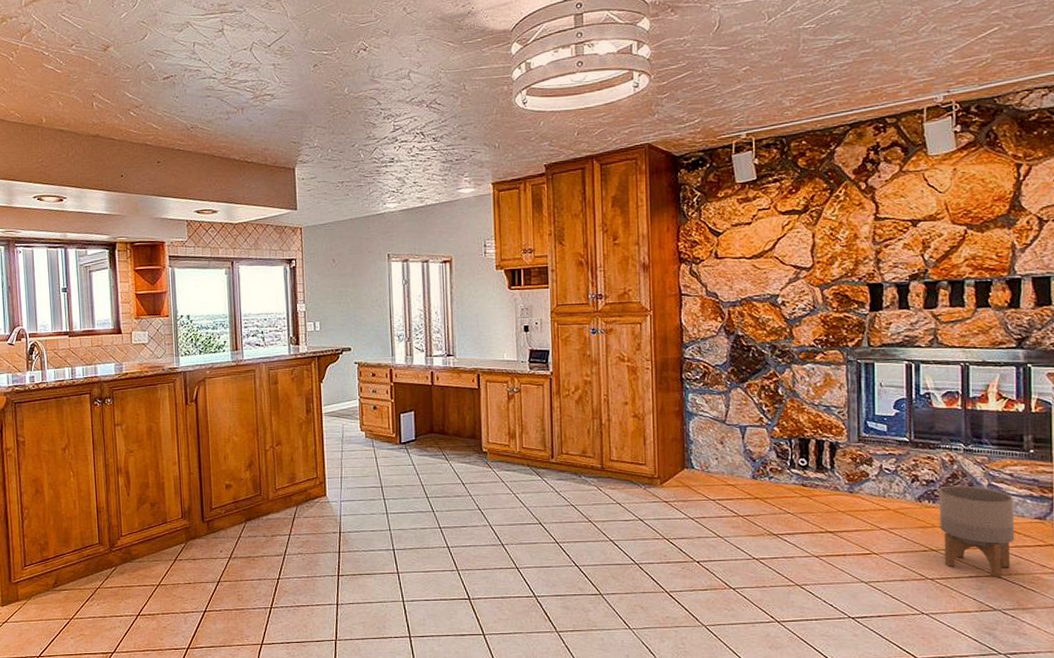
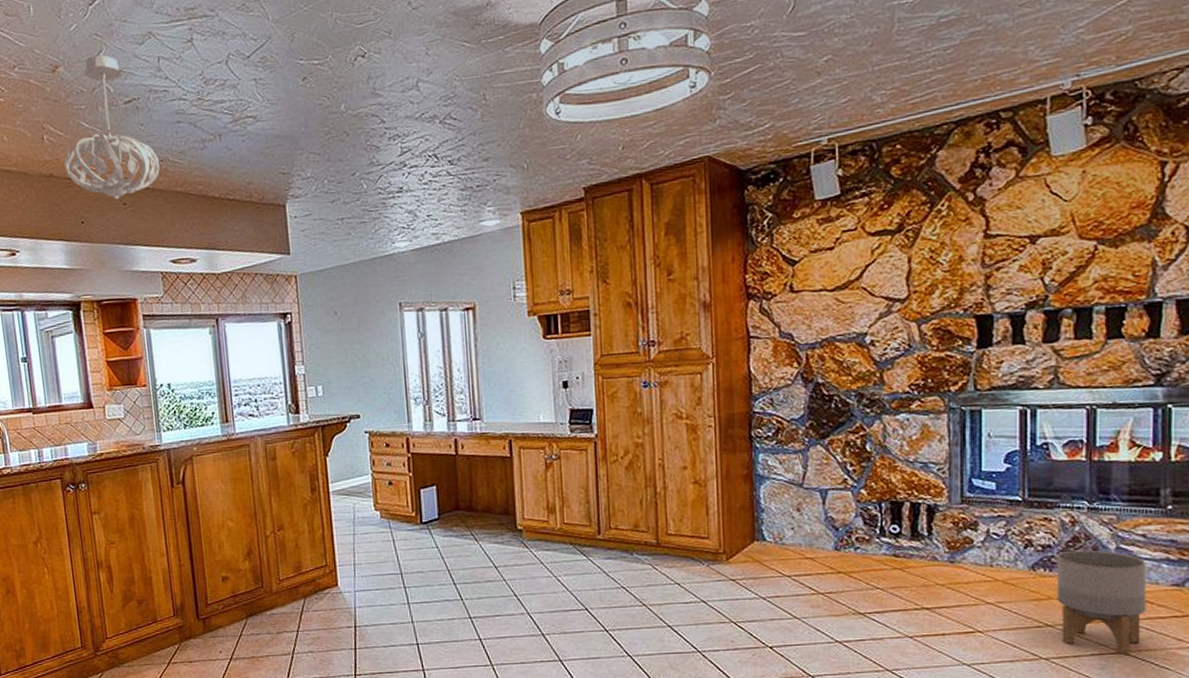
pendant light: none [109,38,190,158] -> present [64,55,160,199]

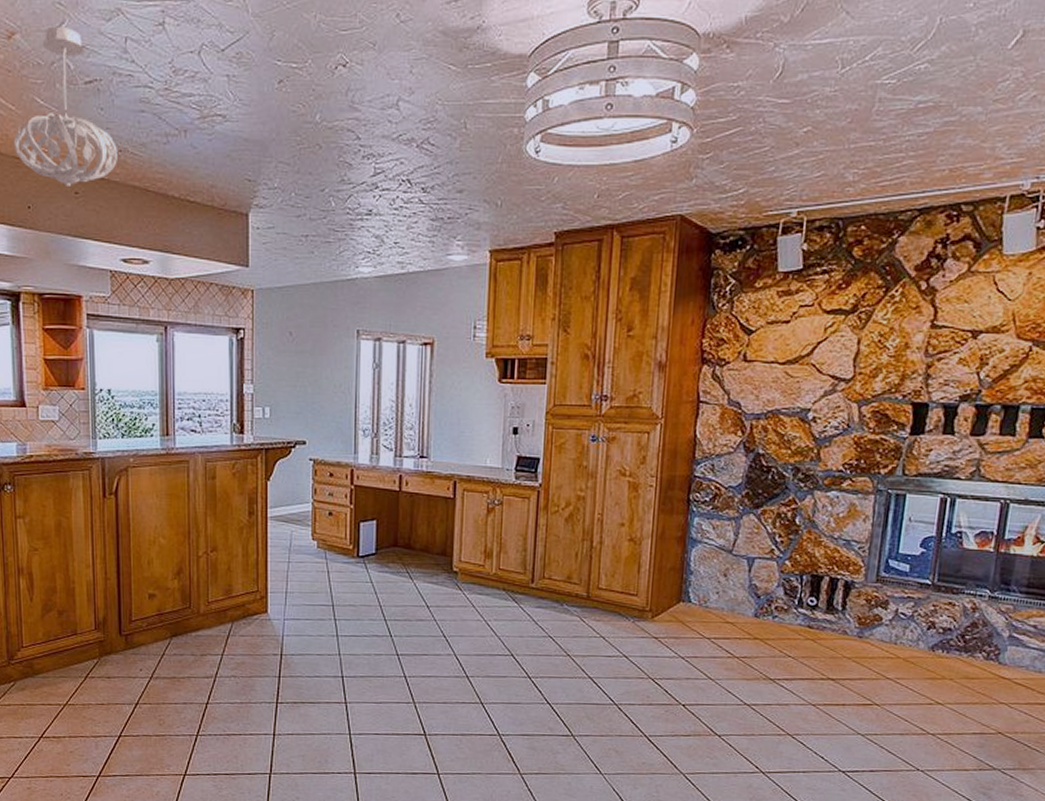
planter: present [1056,549,1147,656] -> none [949,635,1033,737]

